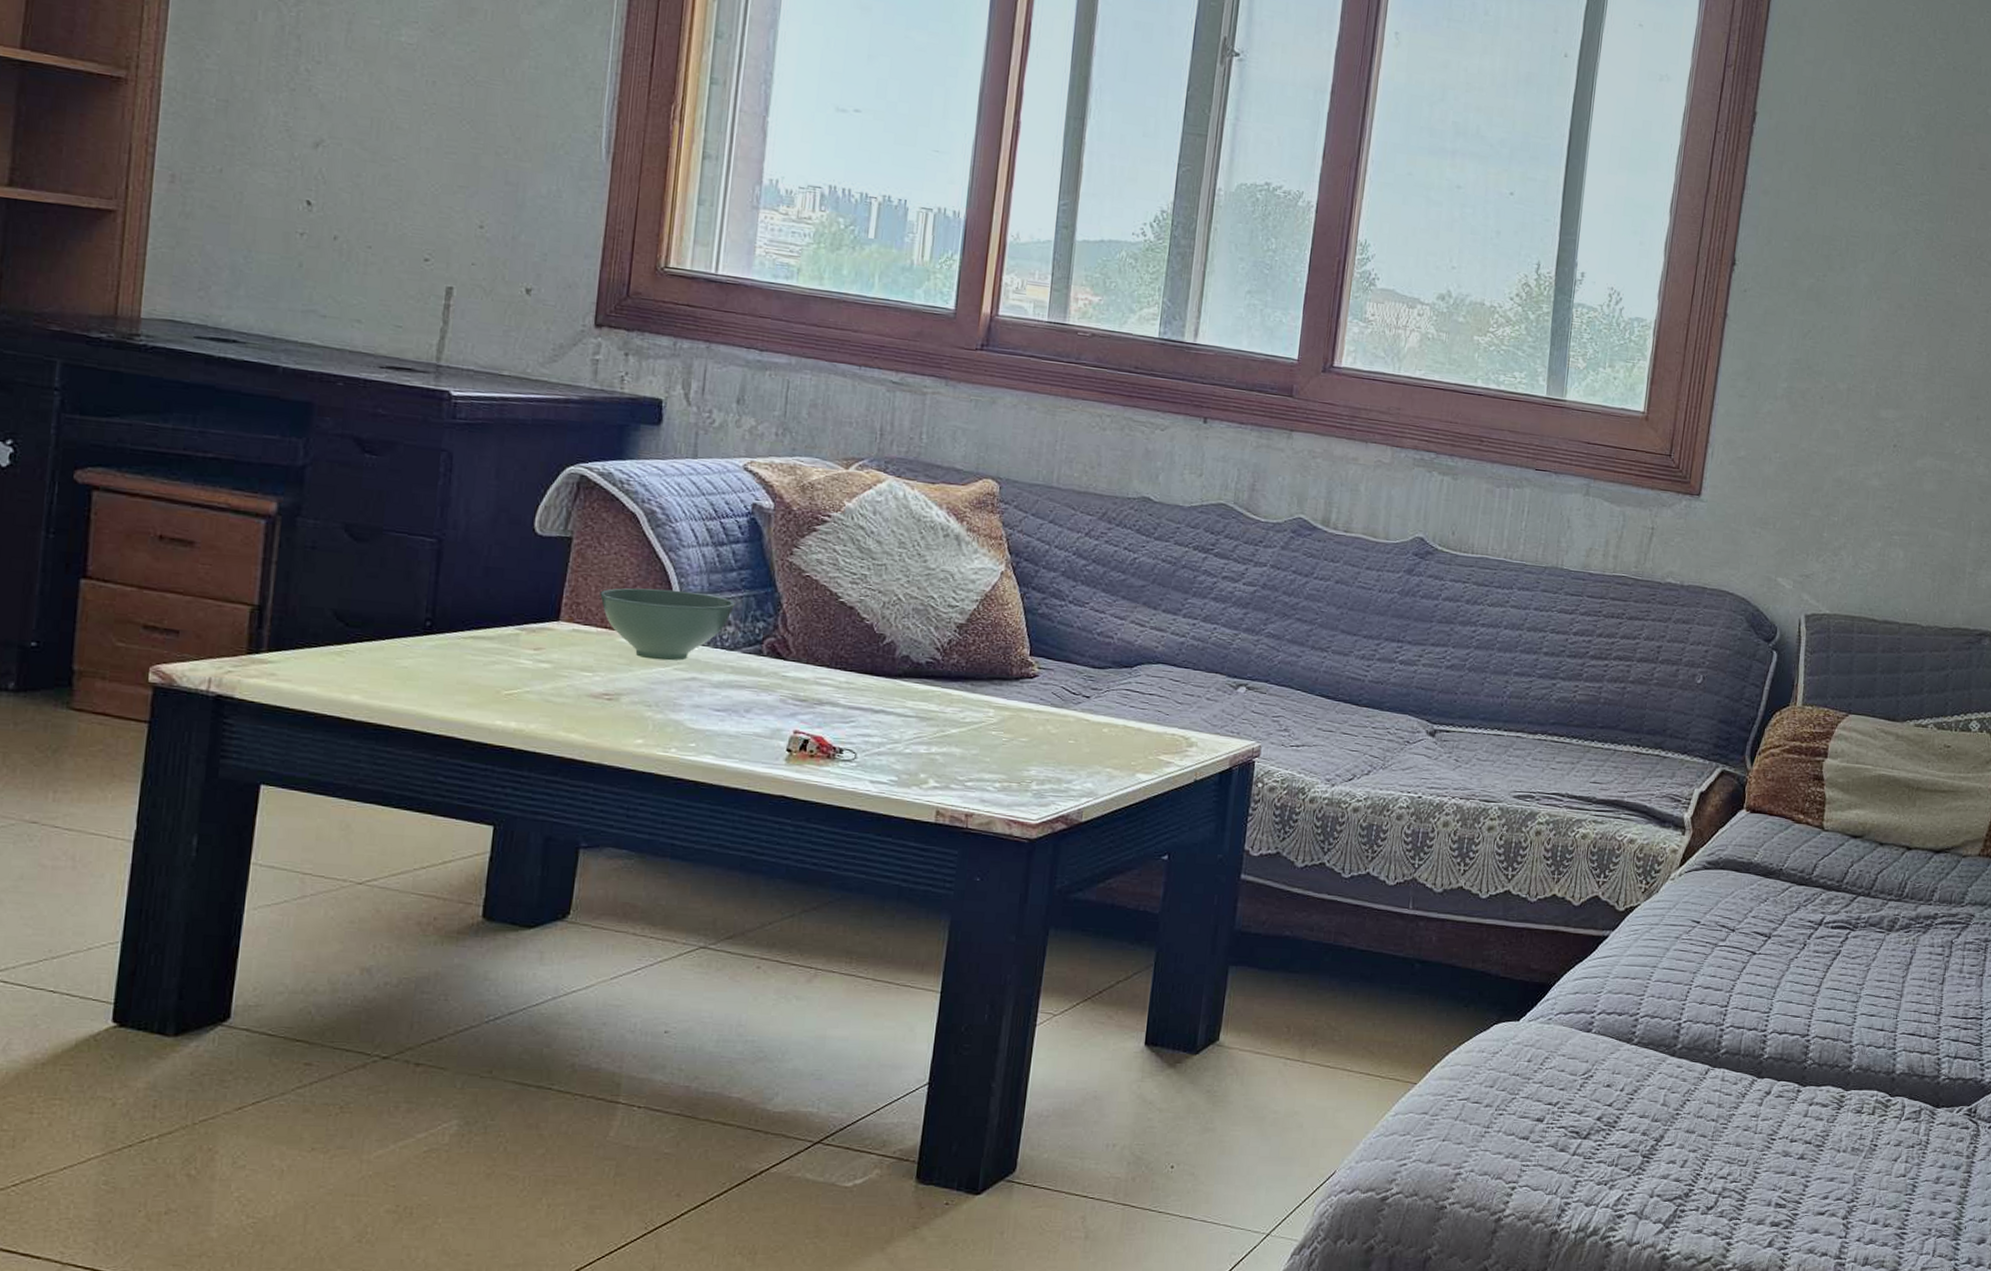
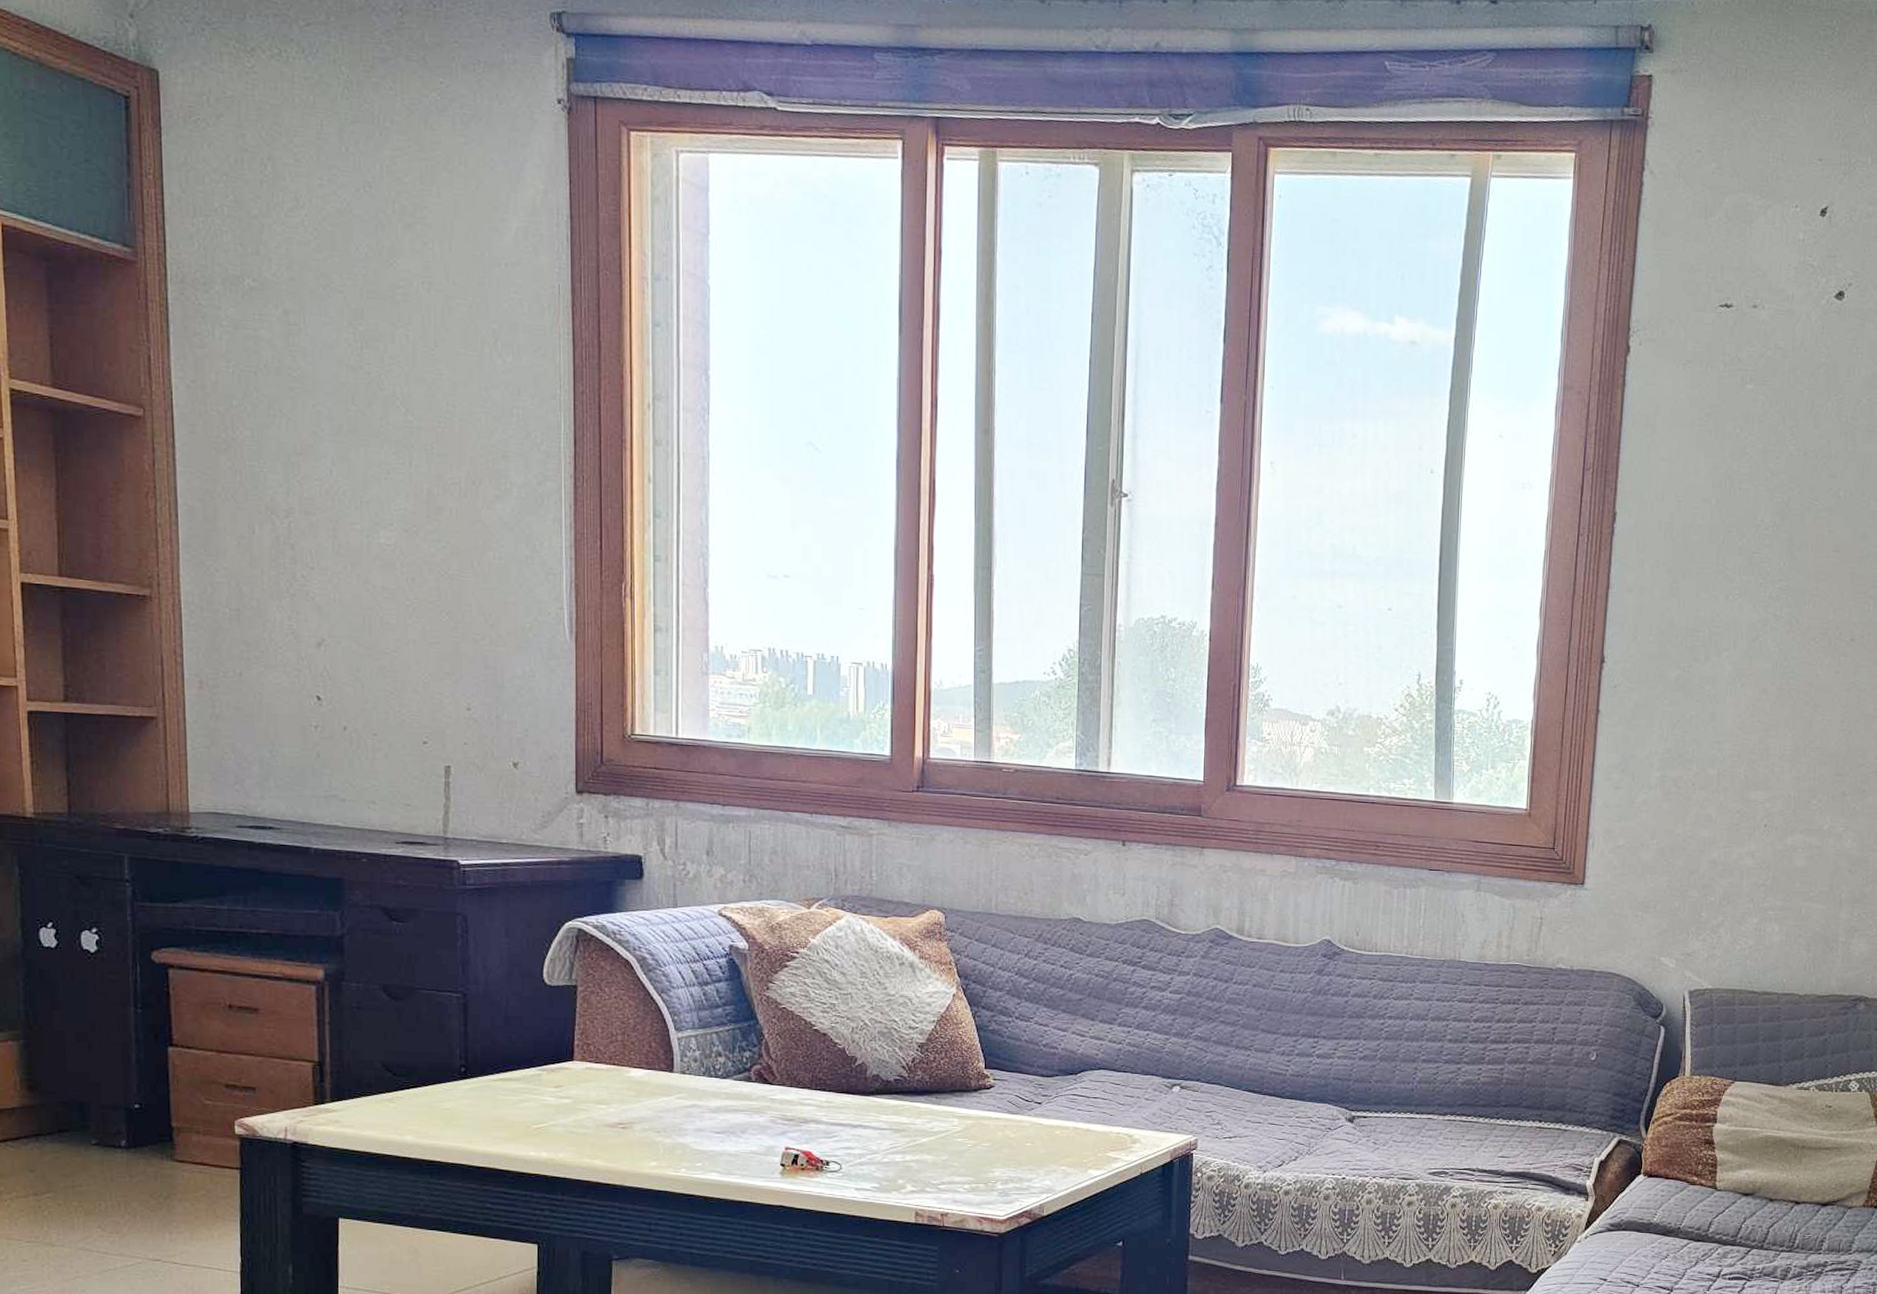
bowl: present [600,587,736,661] -> none [606,1027,724,1091]

